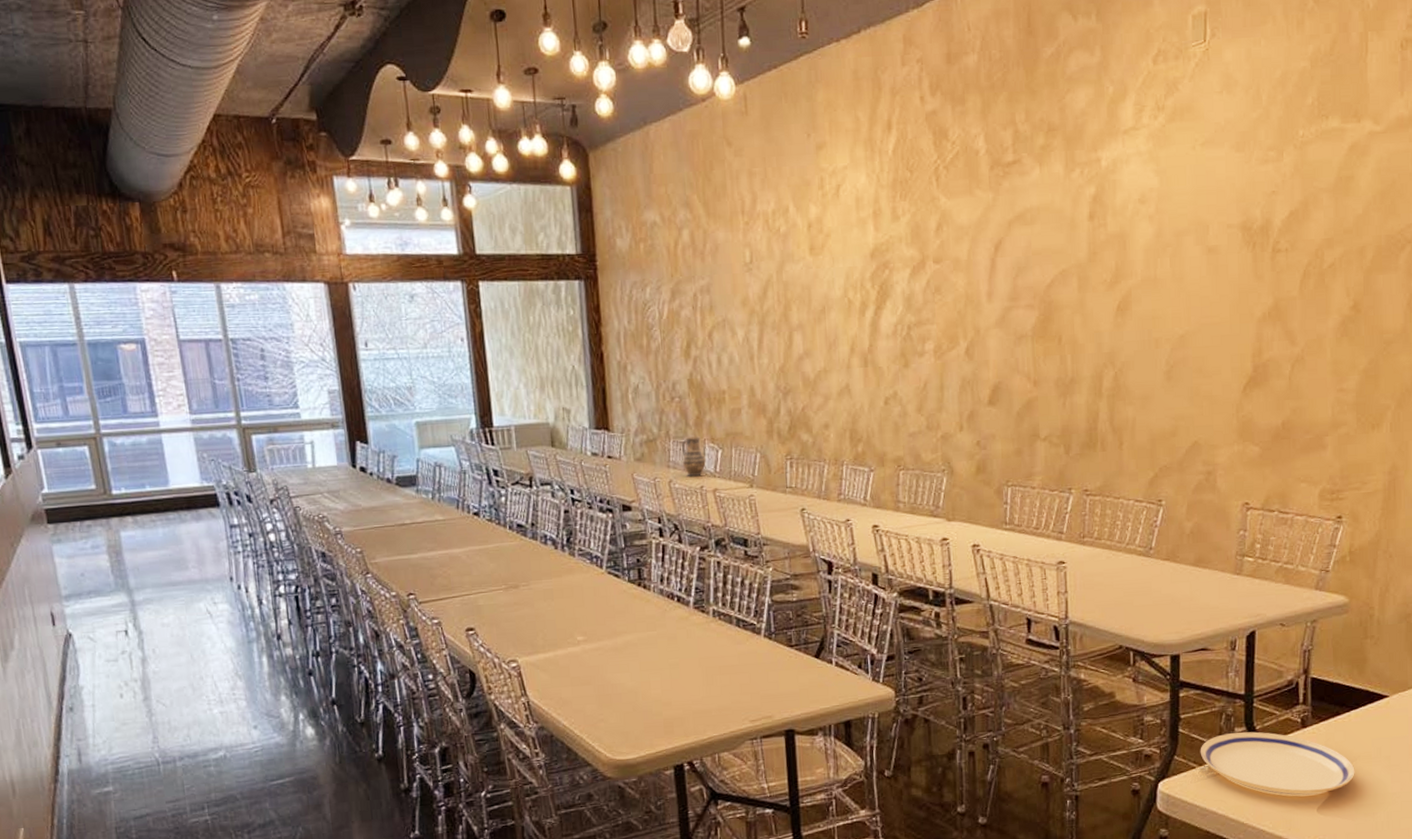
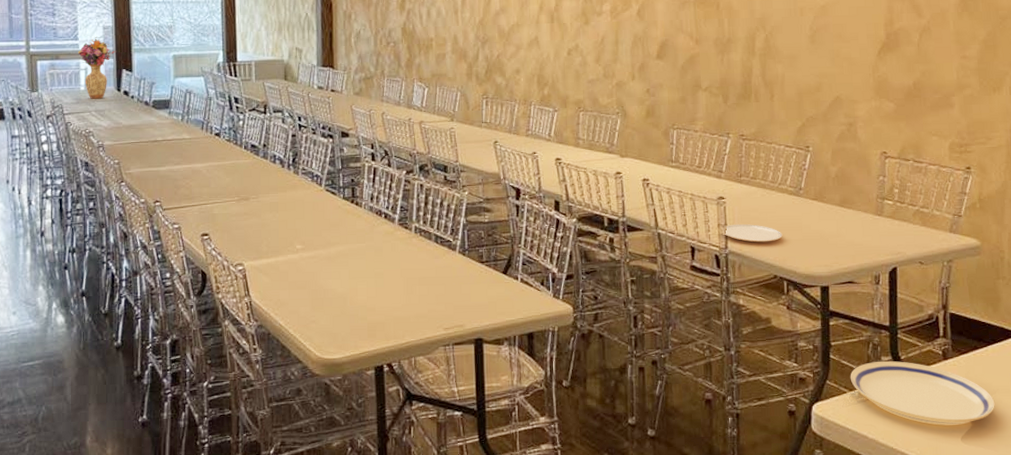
flower arrangement: none [300,403,346,478] -> present [78,37,115,99]
vase: present [682,436,706,477] -> none [394,76,414,110]
plate: none [1062,590,1130,611] -> present [723,224,783,243]

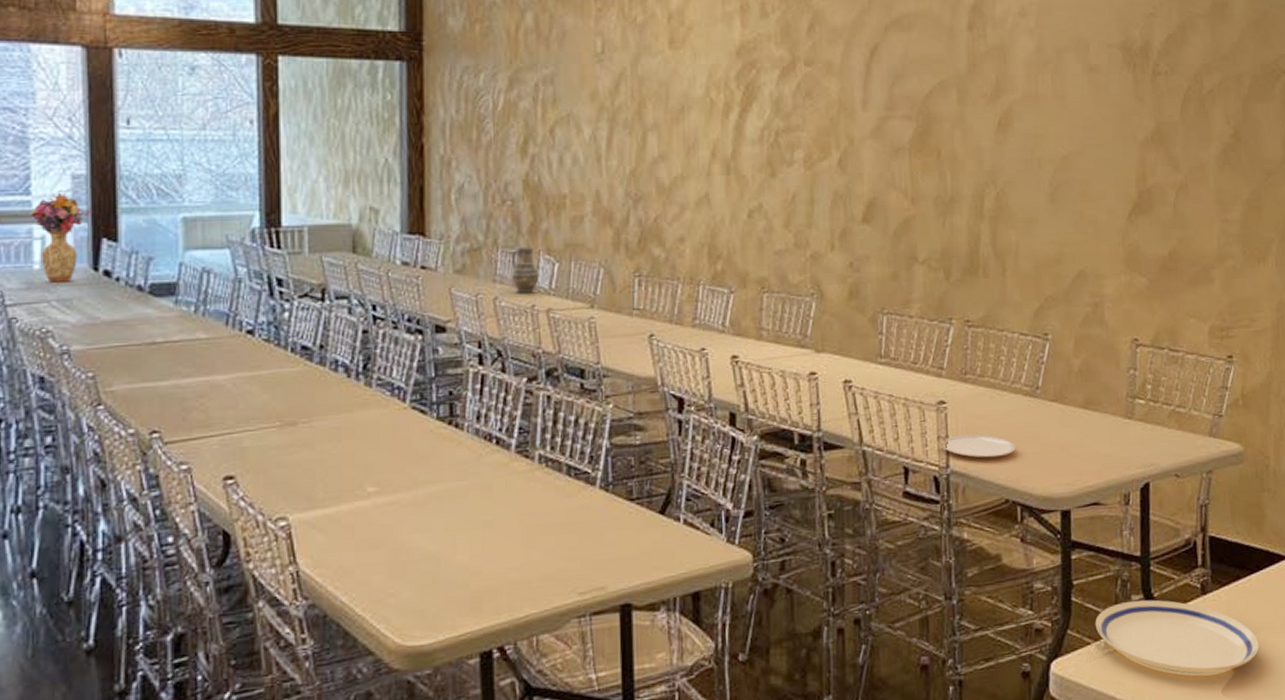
vase: none [394,76,414,110] -> present [511,247,539,294]

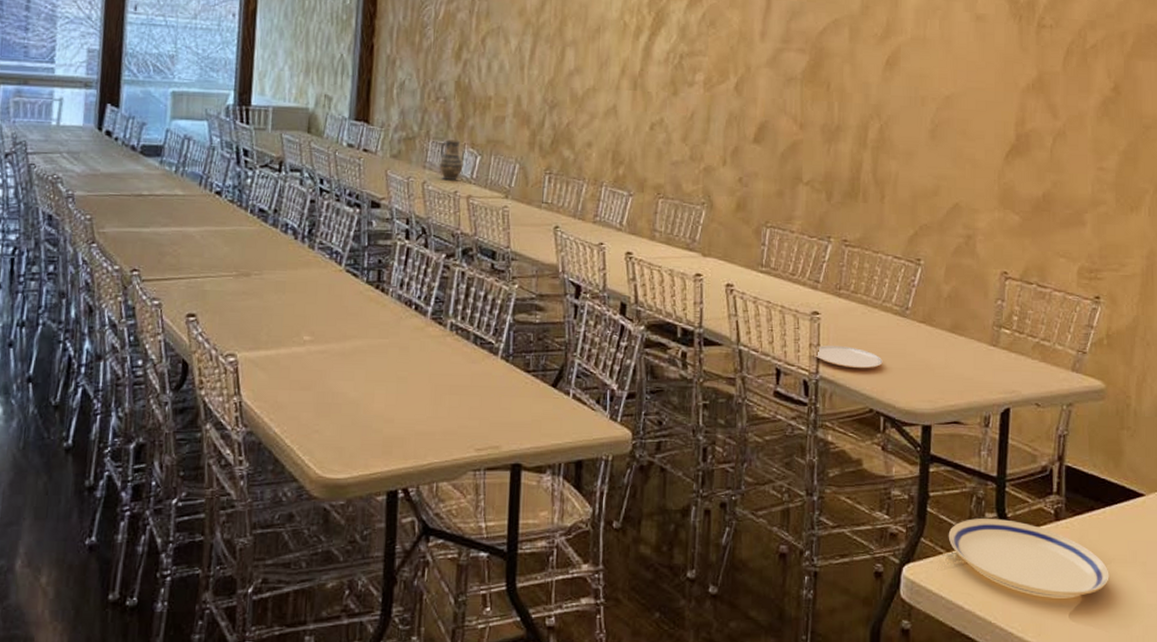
flower arrangement: present [30,190,91,283] -> none [53,61,100,138]

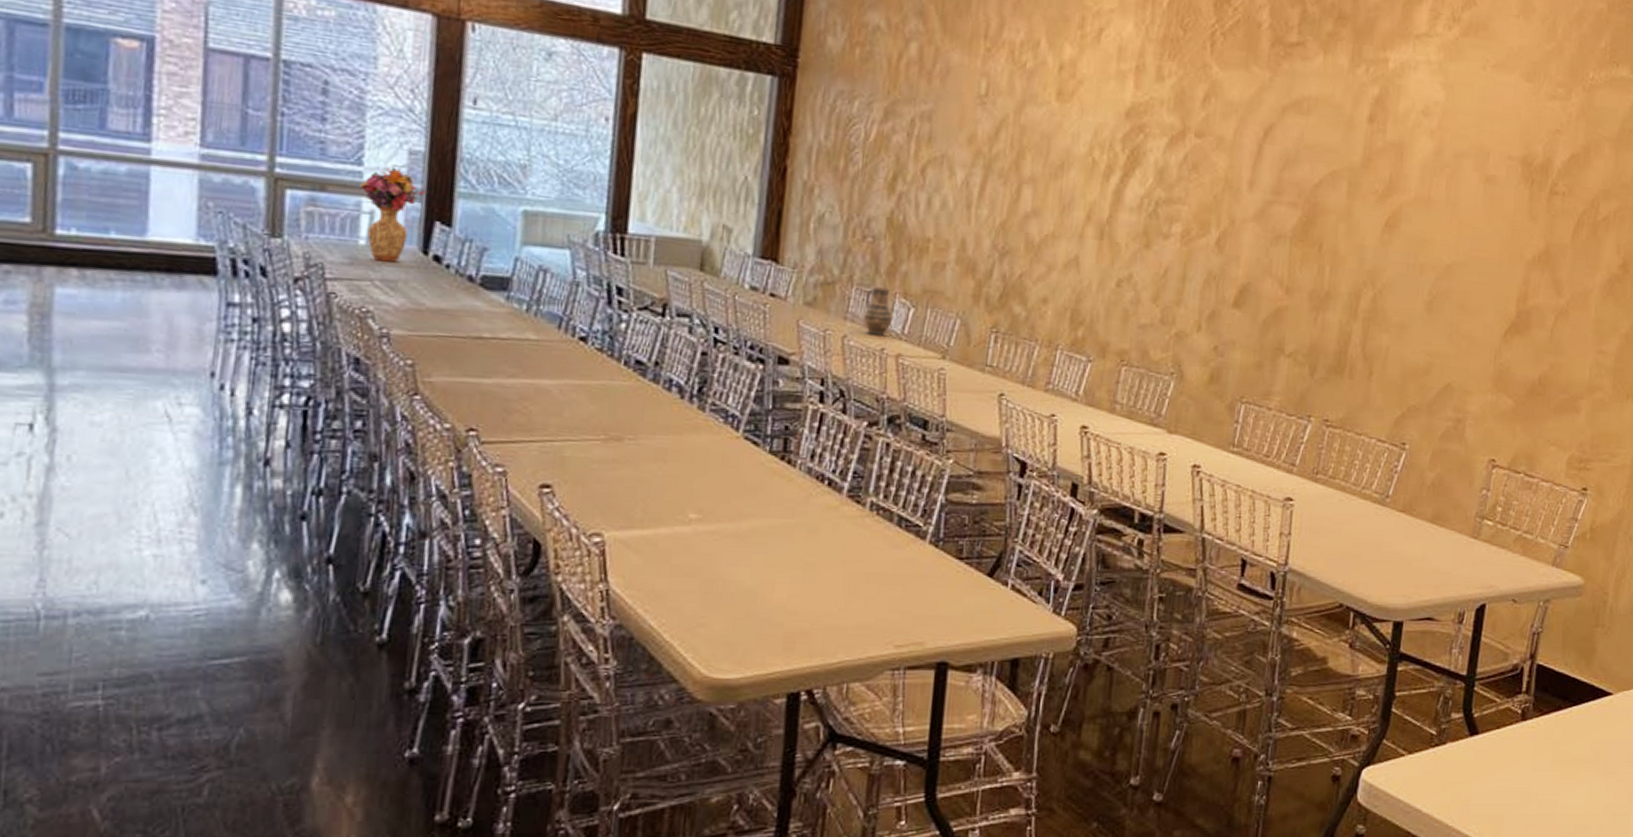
flower arrangement: none [53,61,100,138] -> present [360,165,426,263]
plate: present [814,345,883,369] -> none [1284,535,1358,561]
plate: present [948,518,1109,599] -> none [1411,719,1571,800]

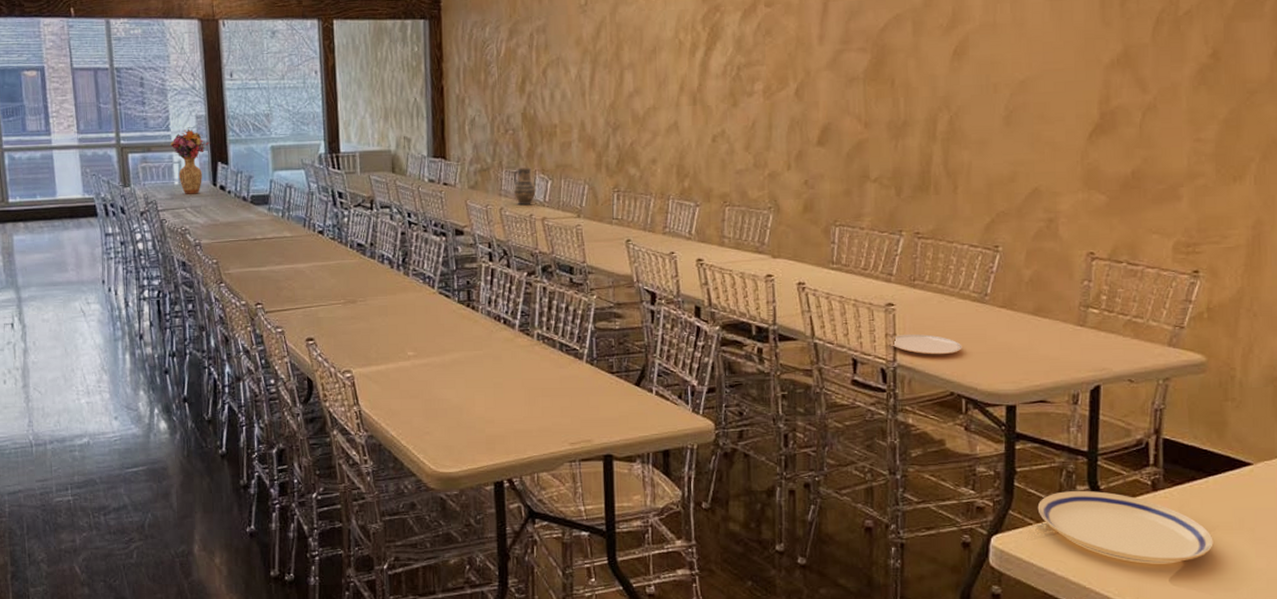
plate: none [1284,535,1358,561] -> present [891,334,962,355]
plate: none [1411,719,1571,800] -> present [1037,491,1213,564]

